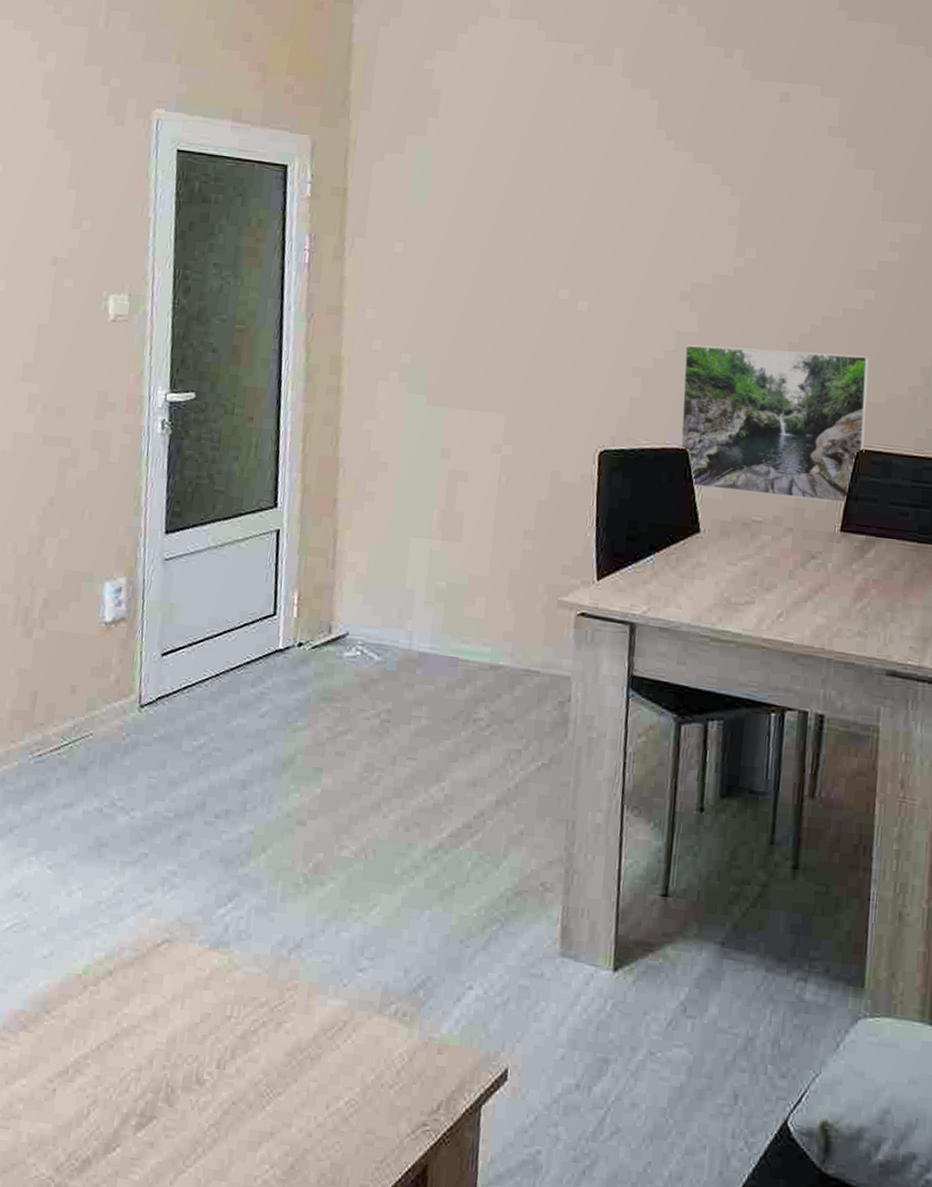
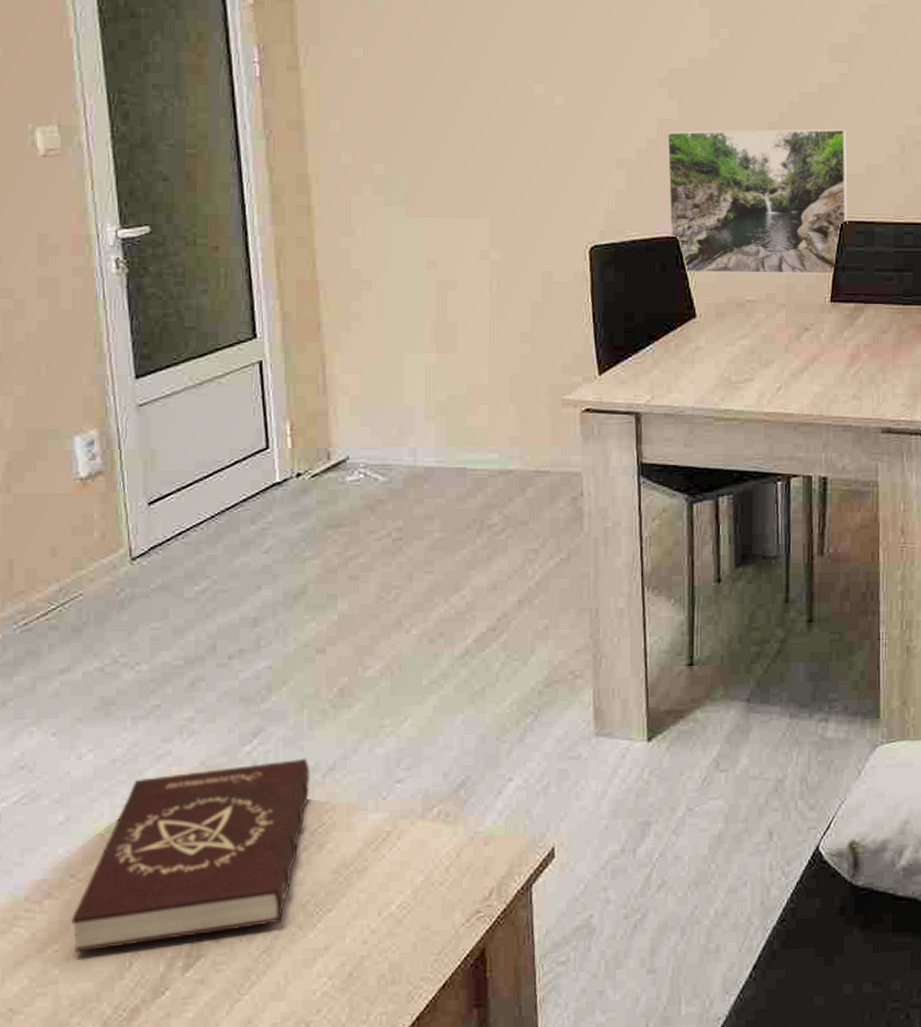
book: none [39,924,278,1099] -> present [70,758,311,953]

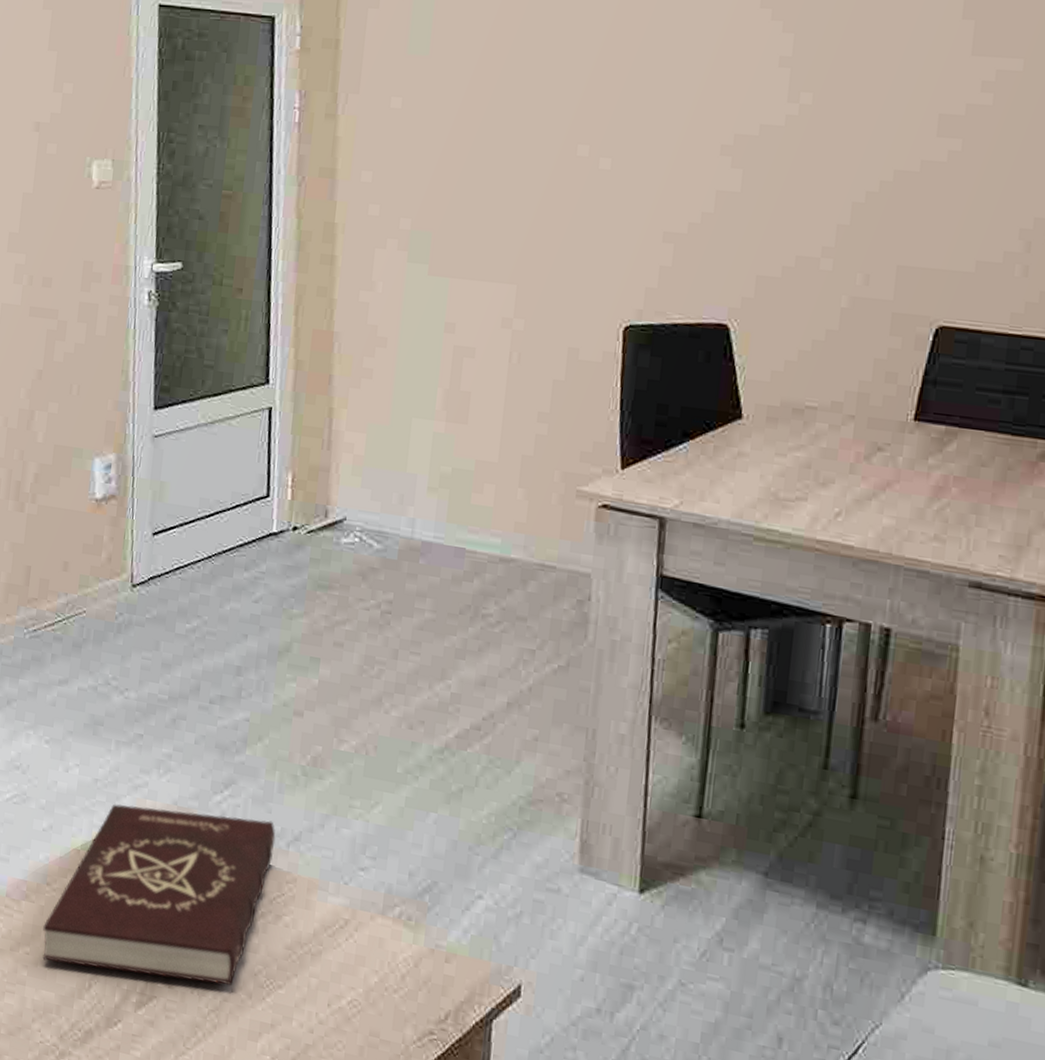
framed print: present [667,128,848,275] -> none [719,205,954,389]

